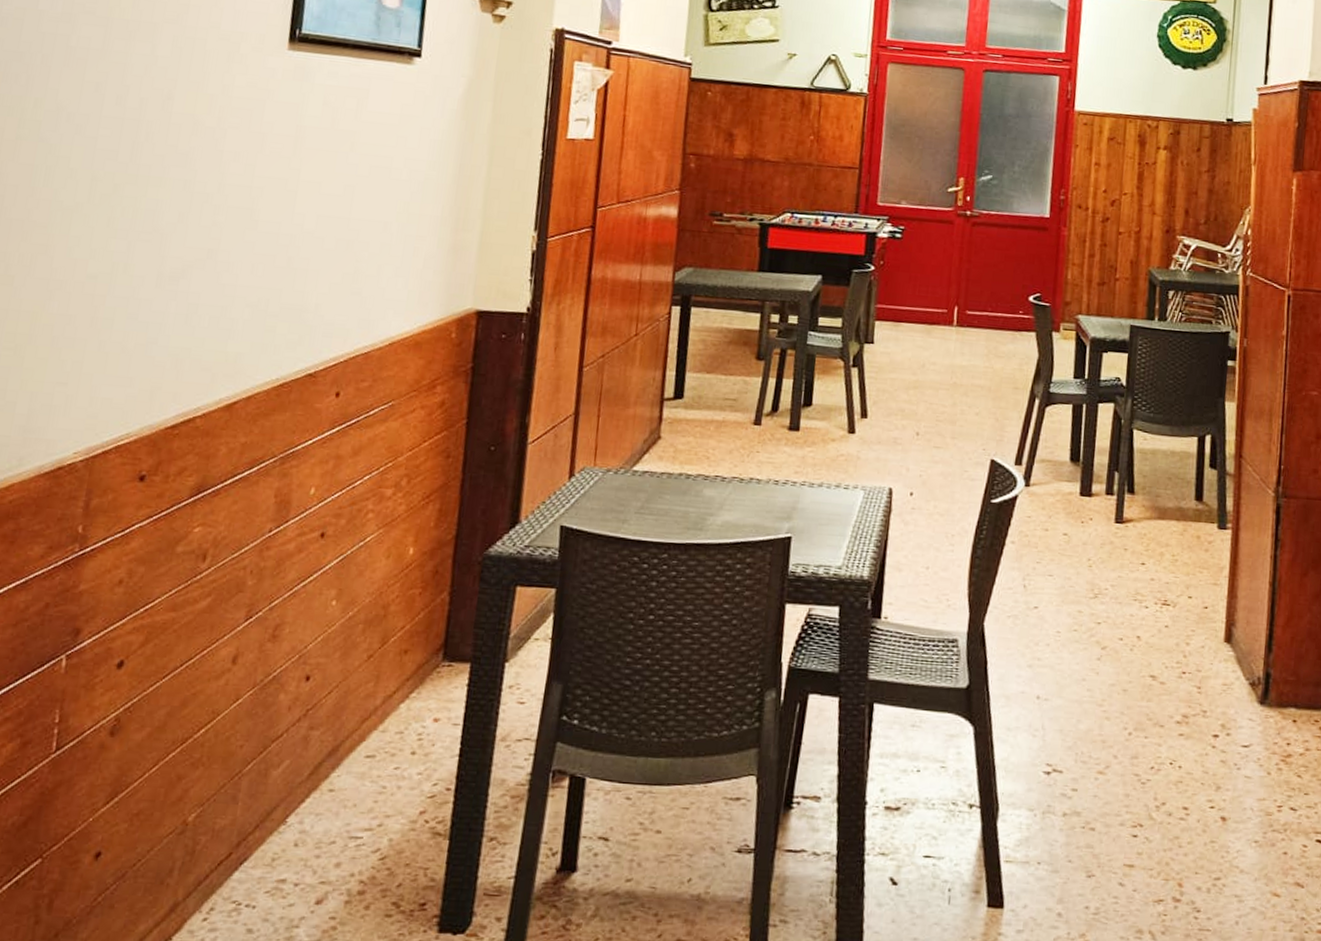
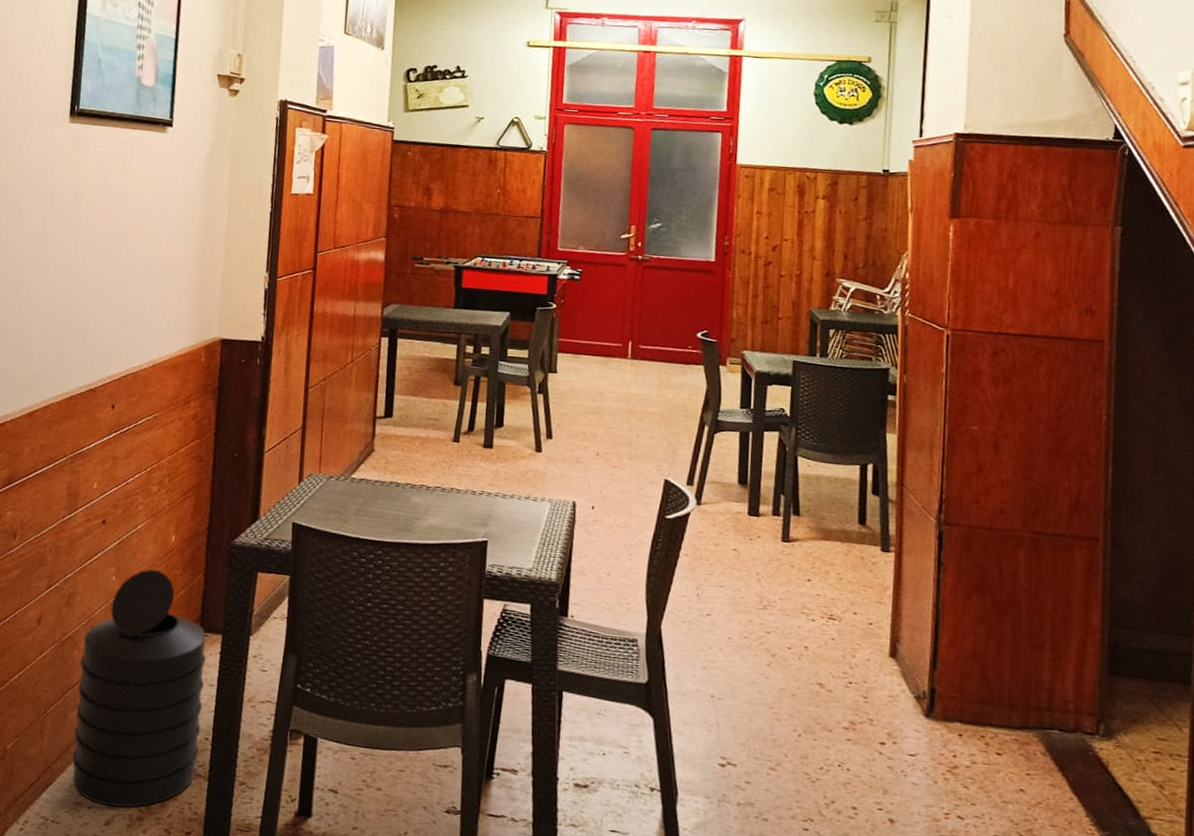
trash can: none [274,590,450,882] -> present [72,569,206,808]

